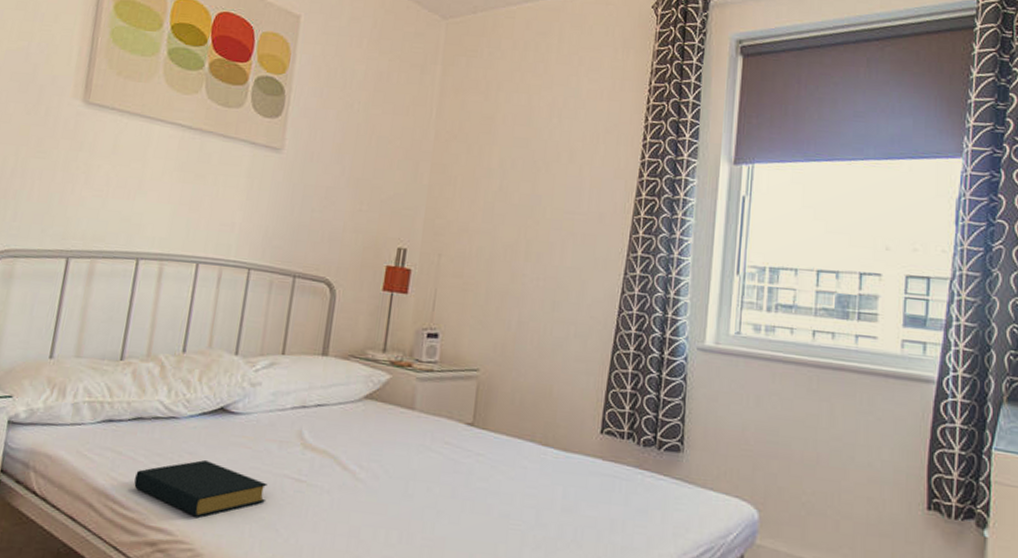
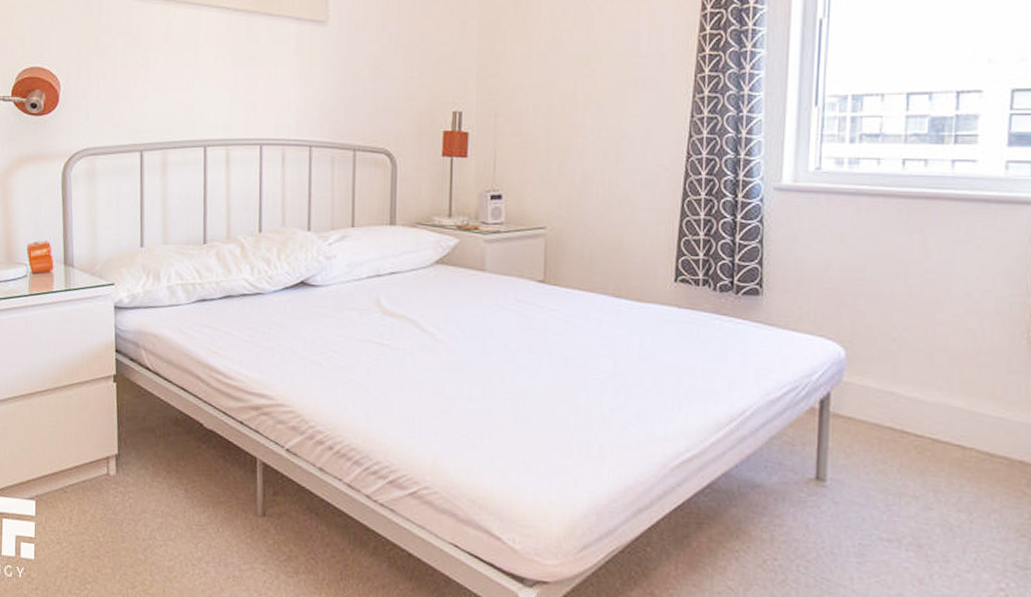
hardback book: present [134,459,267,517] -> none [233,330,353,382]

